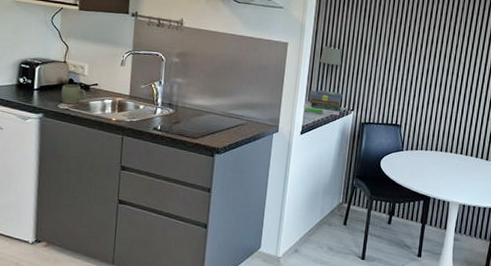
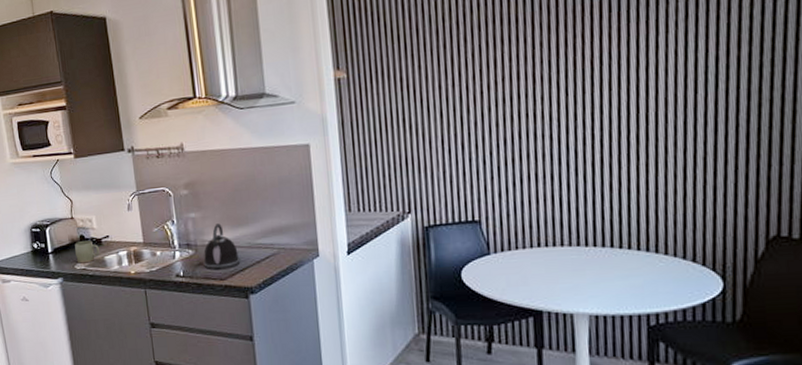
kettle: none [180,91,213,131] -> present [203,223,240,271]
books: present [304,89,343,116] -> none [344,193,394,226]
table lamp: present [320,45,342,111] -> none [353,136,395,216]

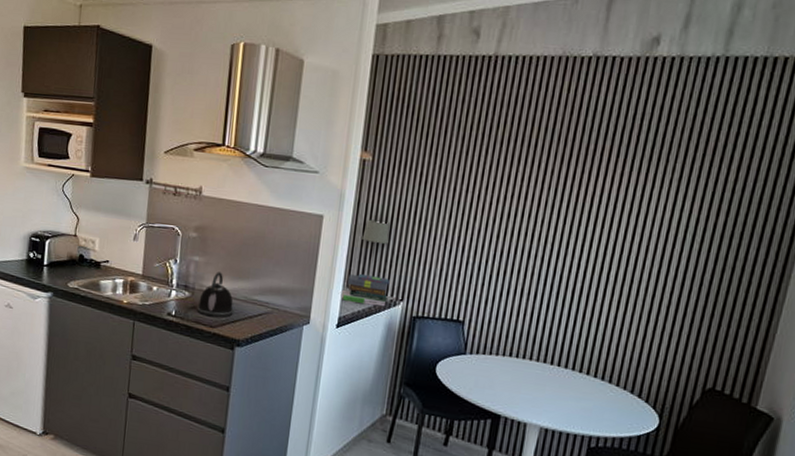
mug: present [75,240,100,264] -> none [71,260,96,284]
books: none [344,193,394,226] -> present [341,273,390,307]
table lamp: none [353,136,395,216] -> present [362,219,390,301]

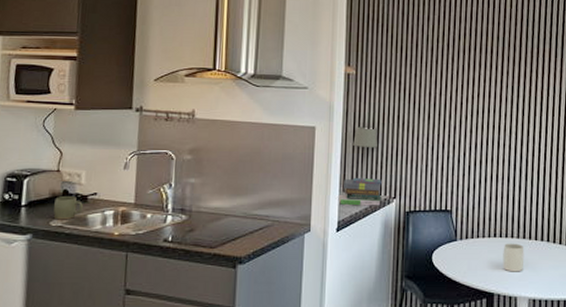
mug: none [71,260,96,284] -> present [53,195,83,220]
kettle: present [197,272,234,319] -> none [195,191,234,238]
mug: none [515,364,544,398] -> present [503,243,525,272]

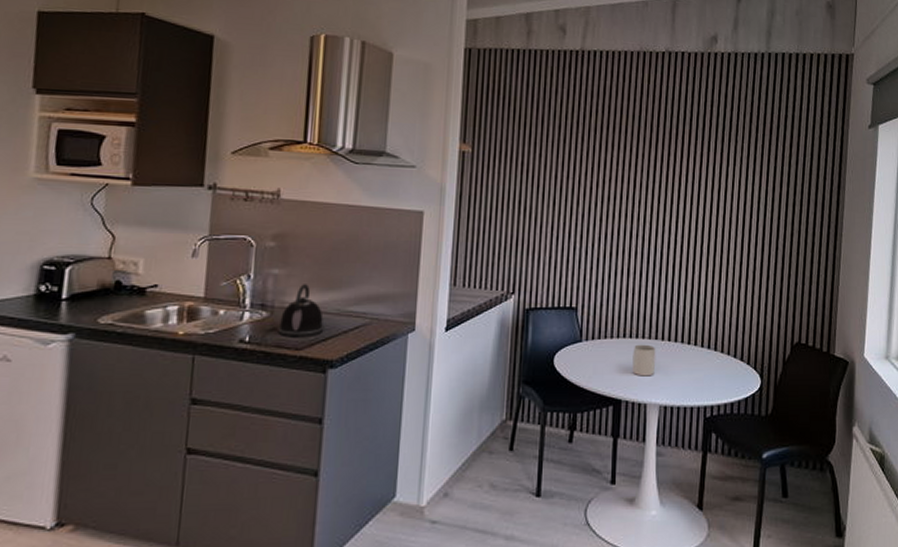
mug: present [53,195,83,220] -> none [102,287,140,317]
kettle: none [195,191,234,238] -> present [278,284,324,338]
books: present [338,177,382,206] -> none [448,269,499,303]
table lamp: present [353,126,383,200] -> none [467,212,499,295]

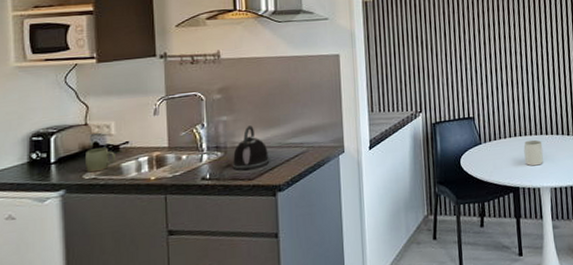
mug: none [102,287,140,317] -> present [86,147,115,173]

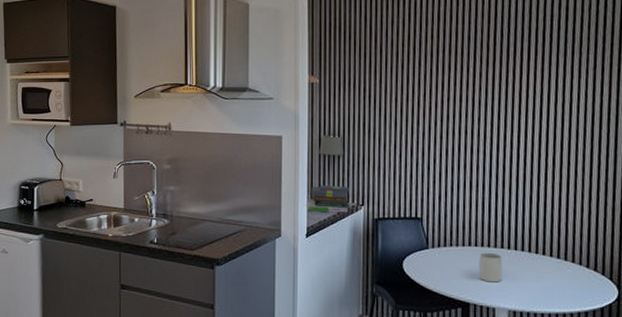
mug: present [86,147,115,173] -> none [59,201,82,223]
kettle: present [232,125,270,171] -> none [177,198,210,241]
books: none [367,96,408,124] -> present [306,184,349,213]
table lamp: none [376,49,409,115] -> present [319,135,350,207]

